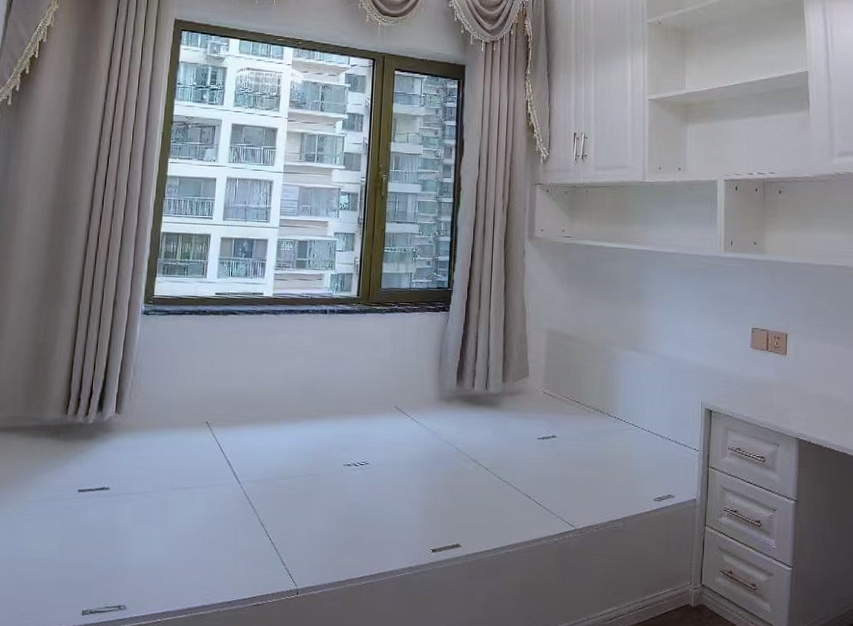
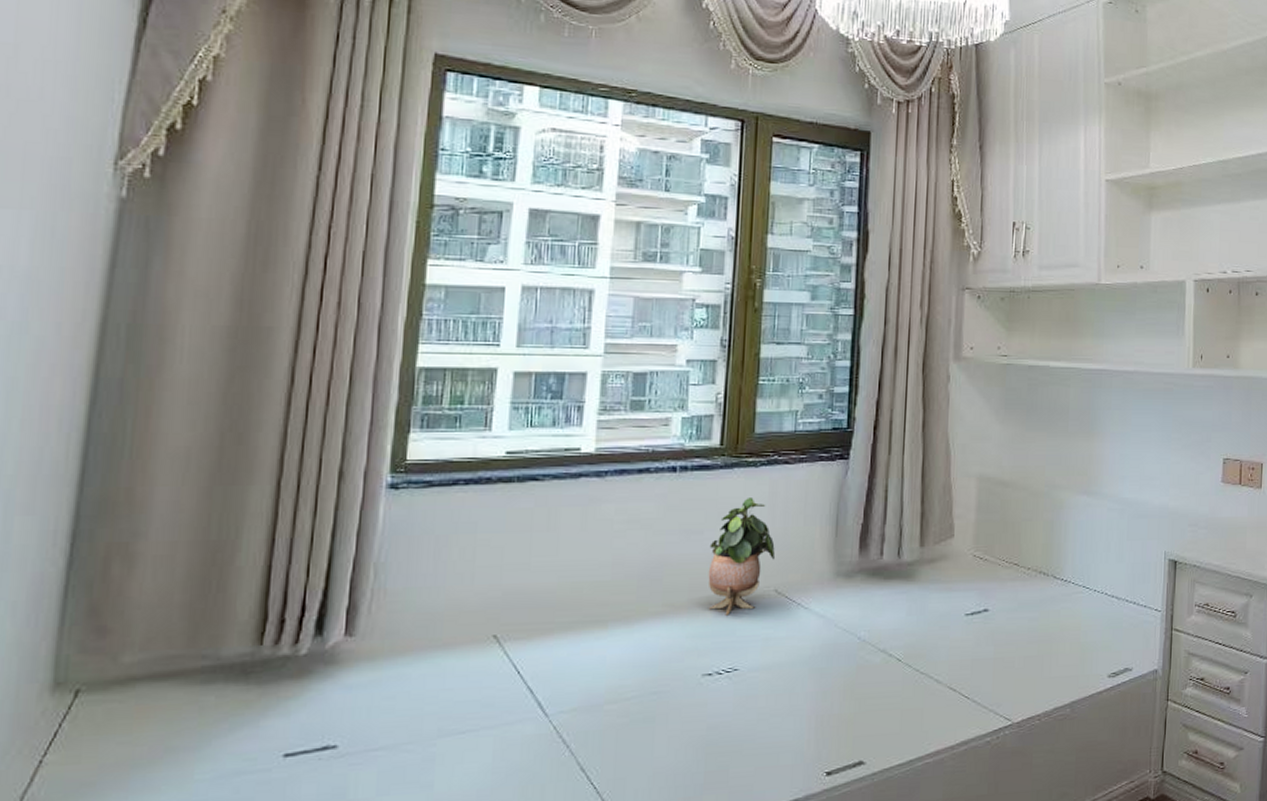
potted plant: none [348,336,396,422] -> present [708,498,776,615]

